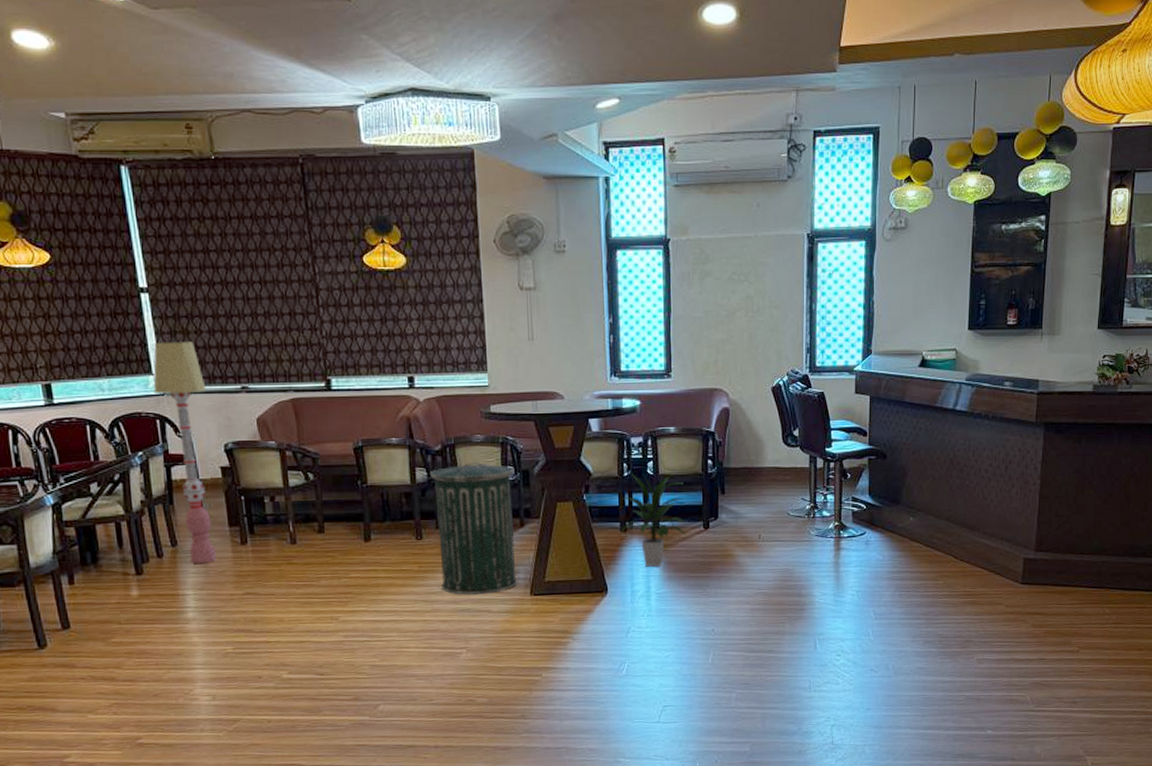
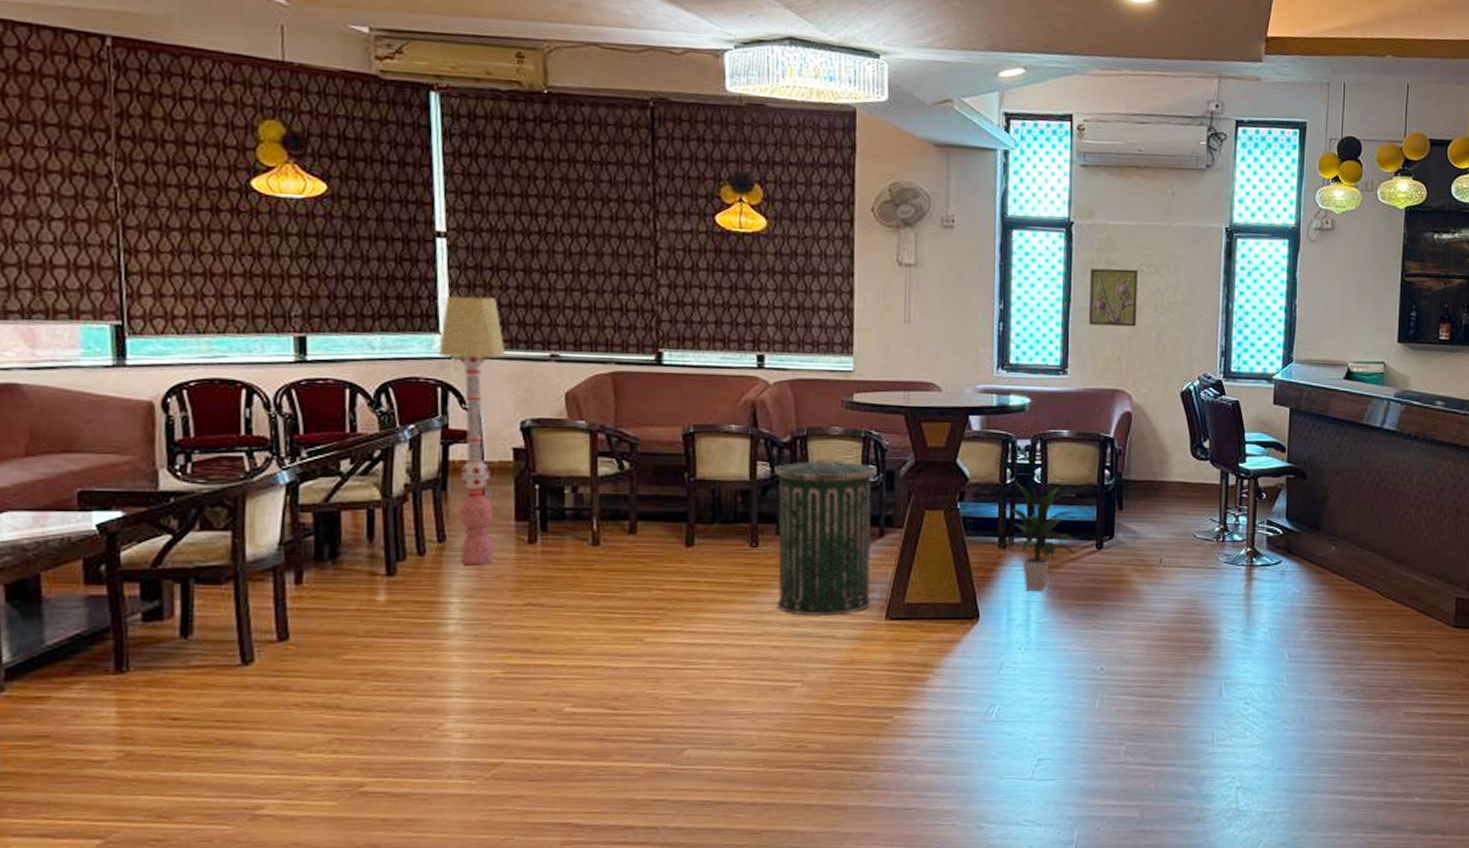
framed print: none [687,279,730,332] -> present [1089,268,1138,327]

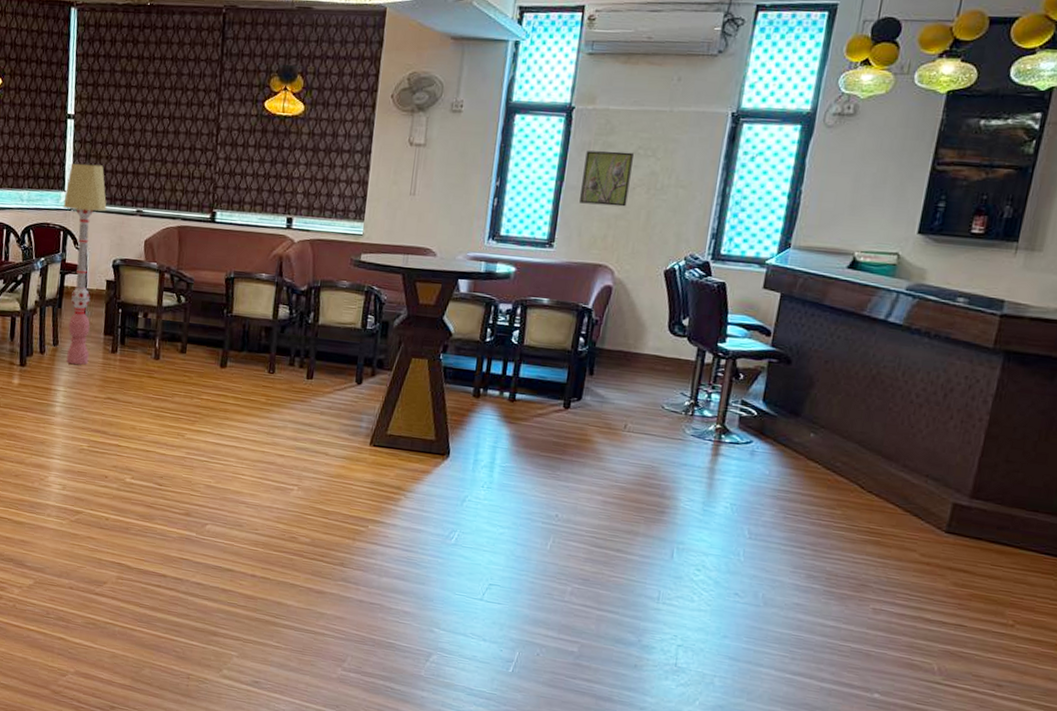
trash can: present [773,458,877,616] -> none [284,306,375,437]
indoor plant: present [997,479,1079,592] -> none [471,338,551,440]

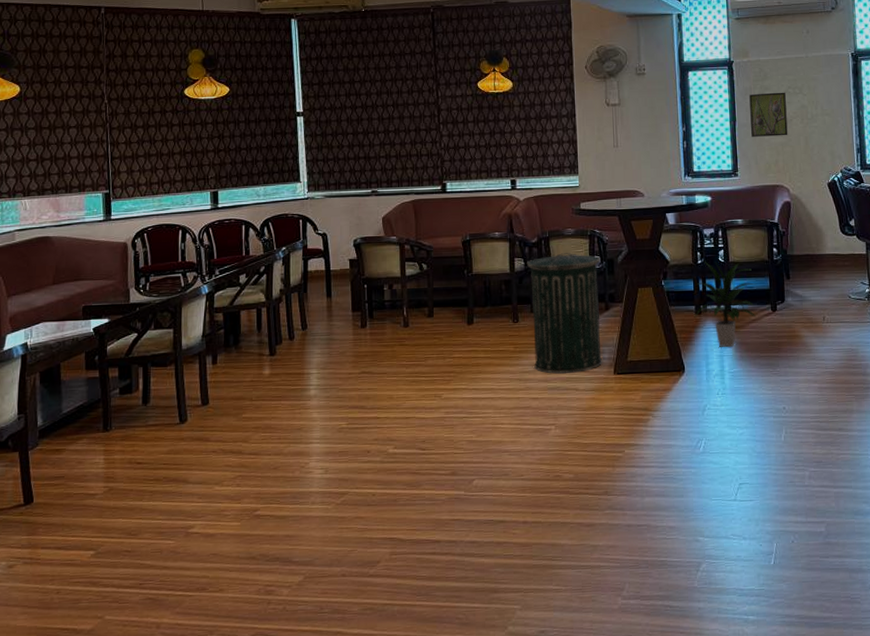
floor lamp: present [63,163,107,365] -> none [300,154,343,346]
trash can: none [284,306,375,437] -> present [526,253,603,374]
indoor plant: none [471,338,551,440] -> present [695,260,756,348]

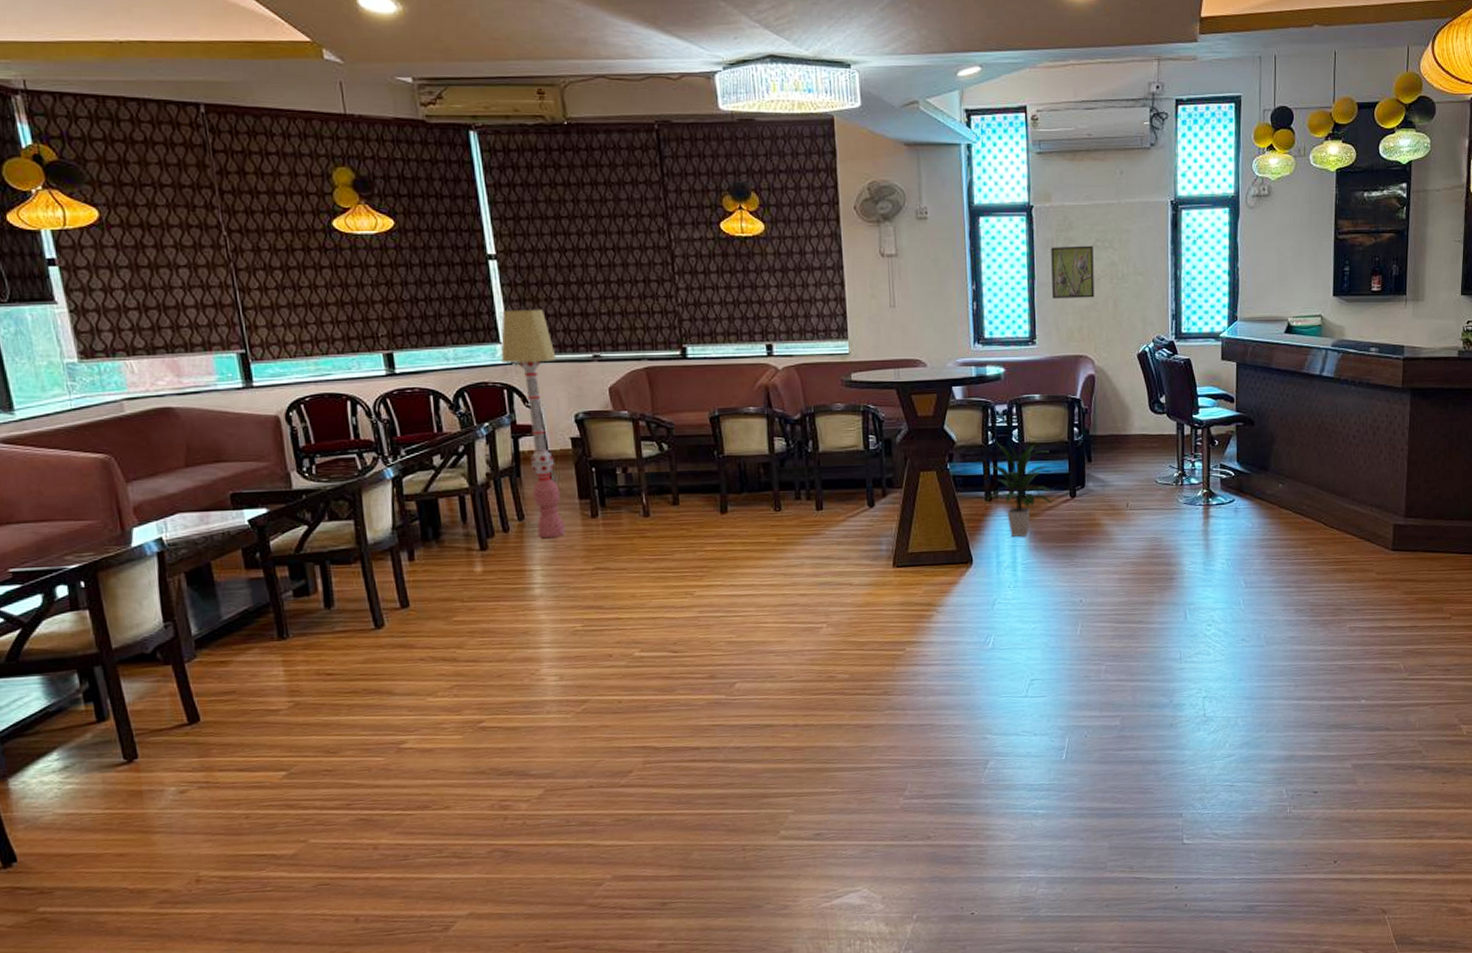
floor lamp: none [300,154,343,346] -> present [501,309,566,539]
trash can: present [526,253,603,374] -> none [788,431,880,567]

